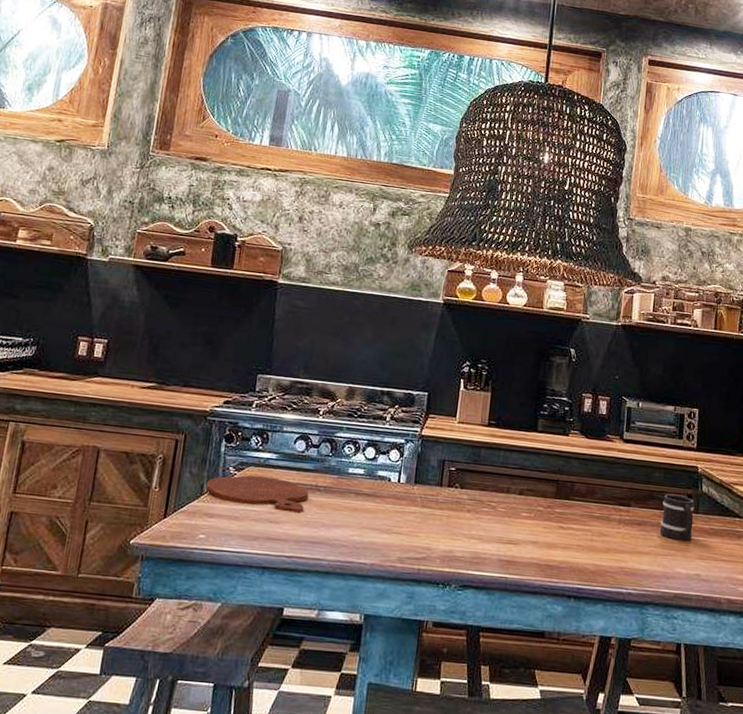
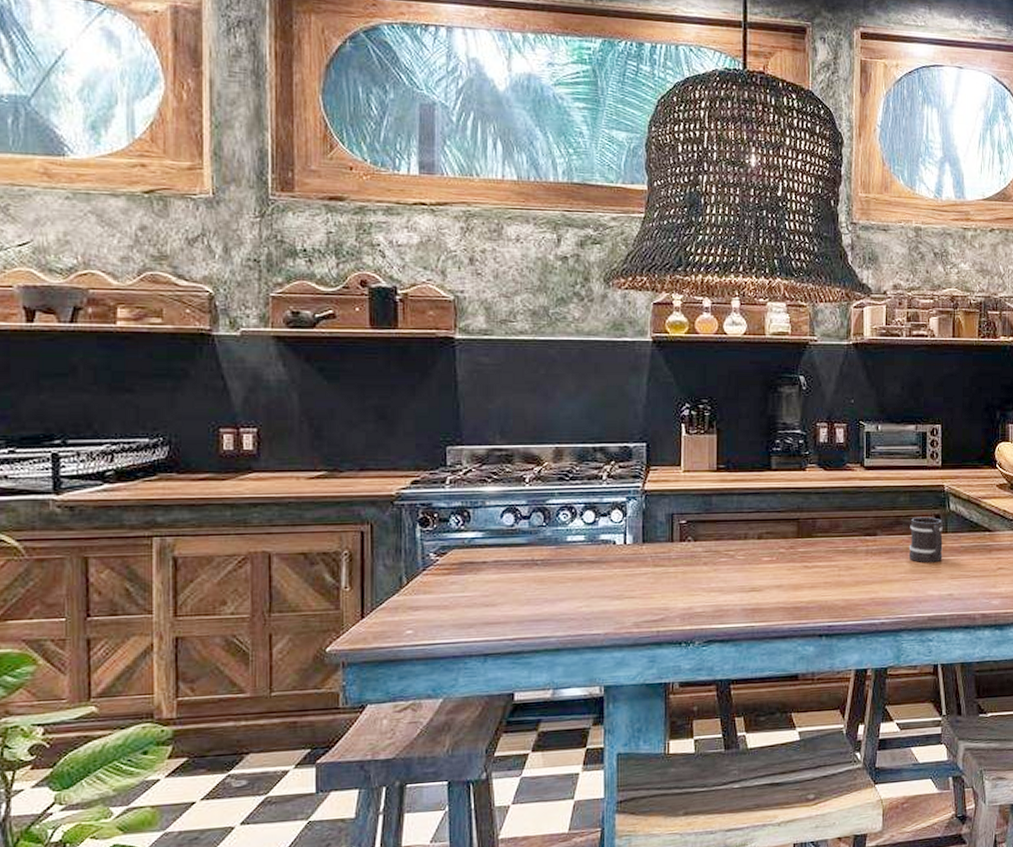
cutting board: present [205,475,309,513] -> none [405,557,526,592]

